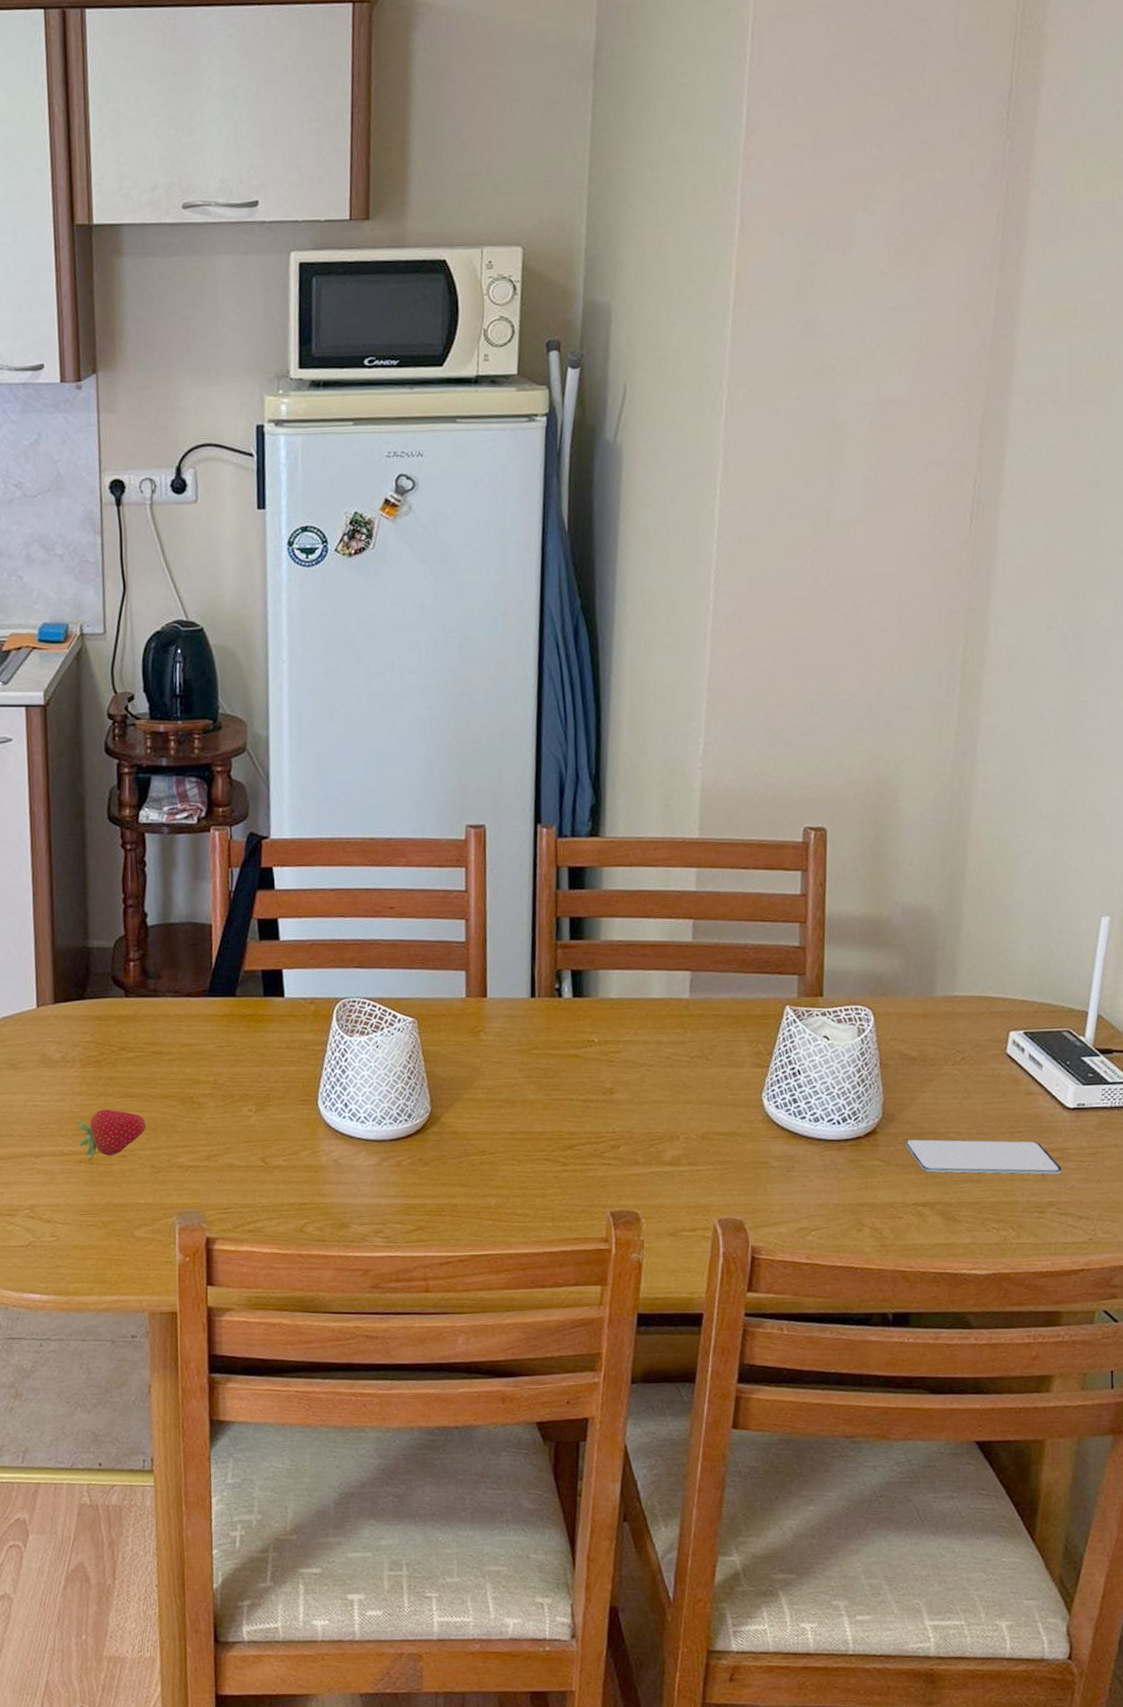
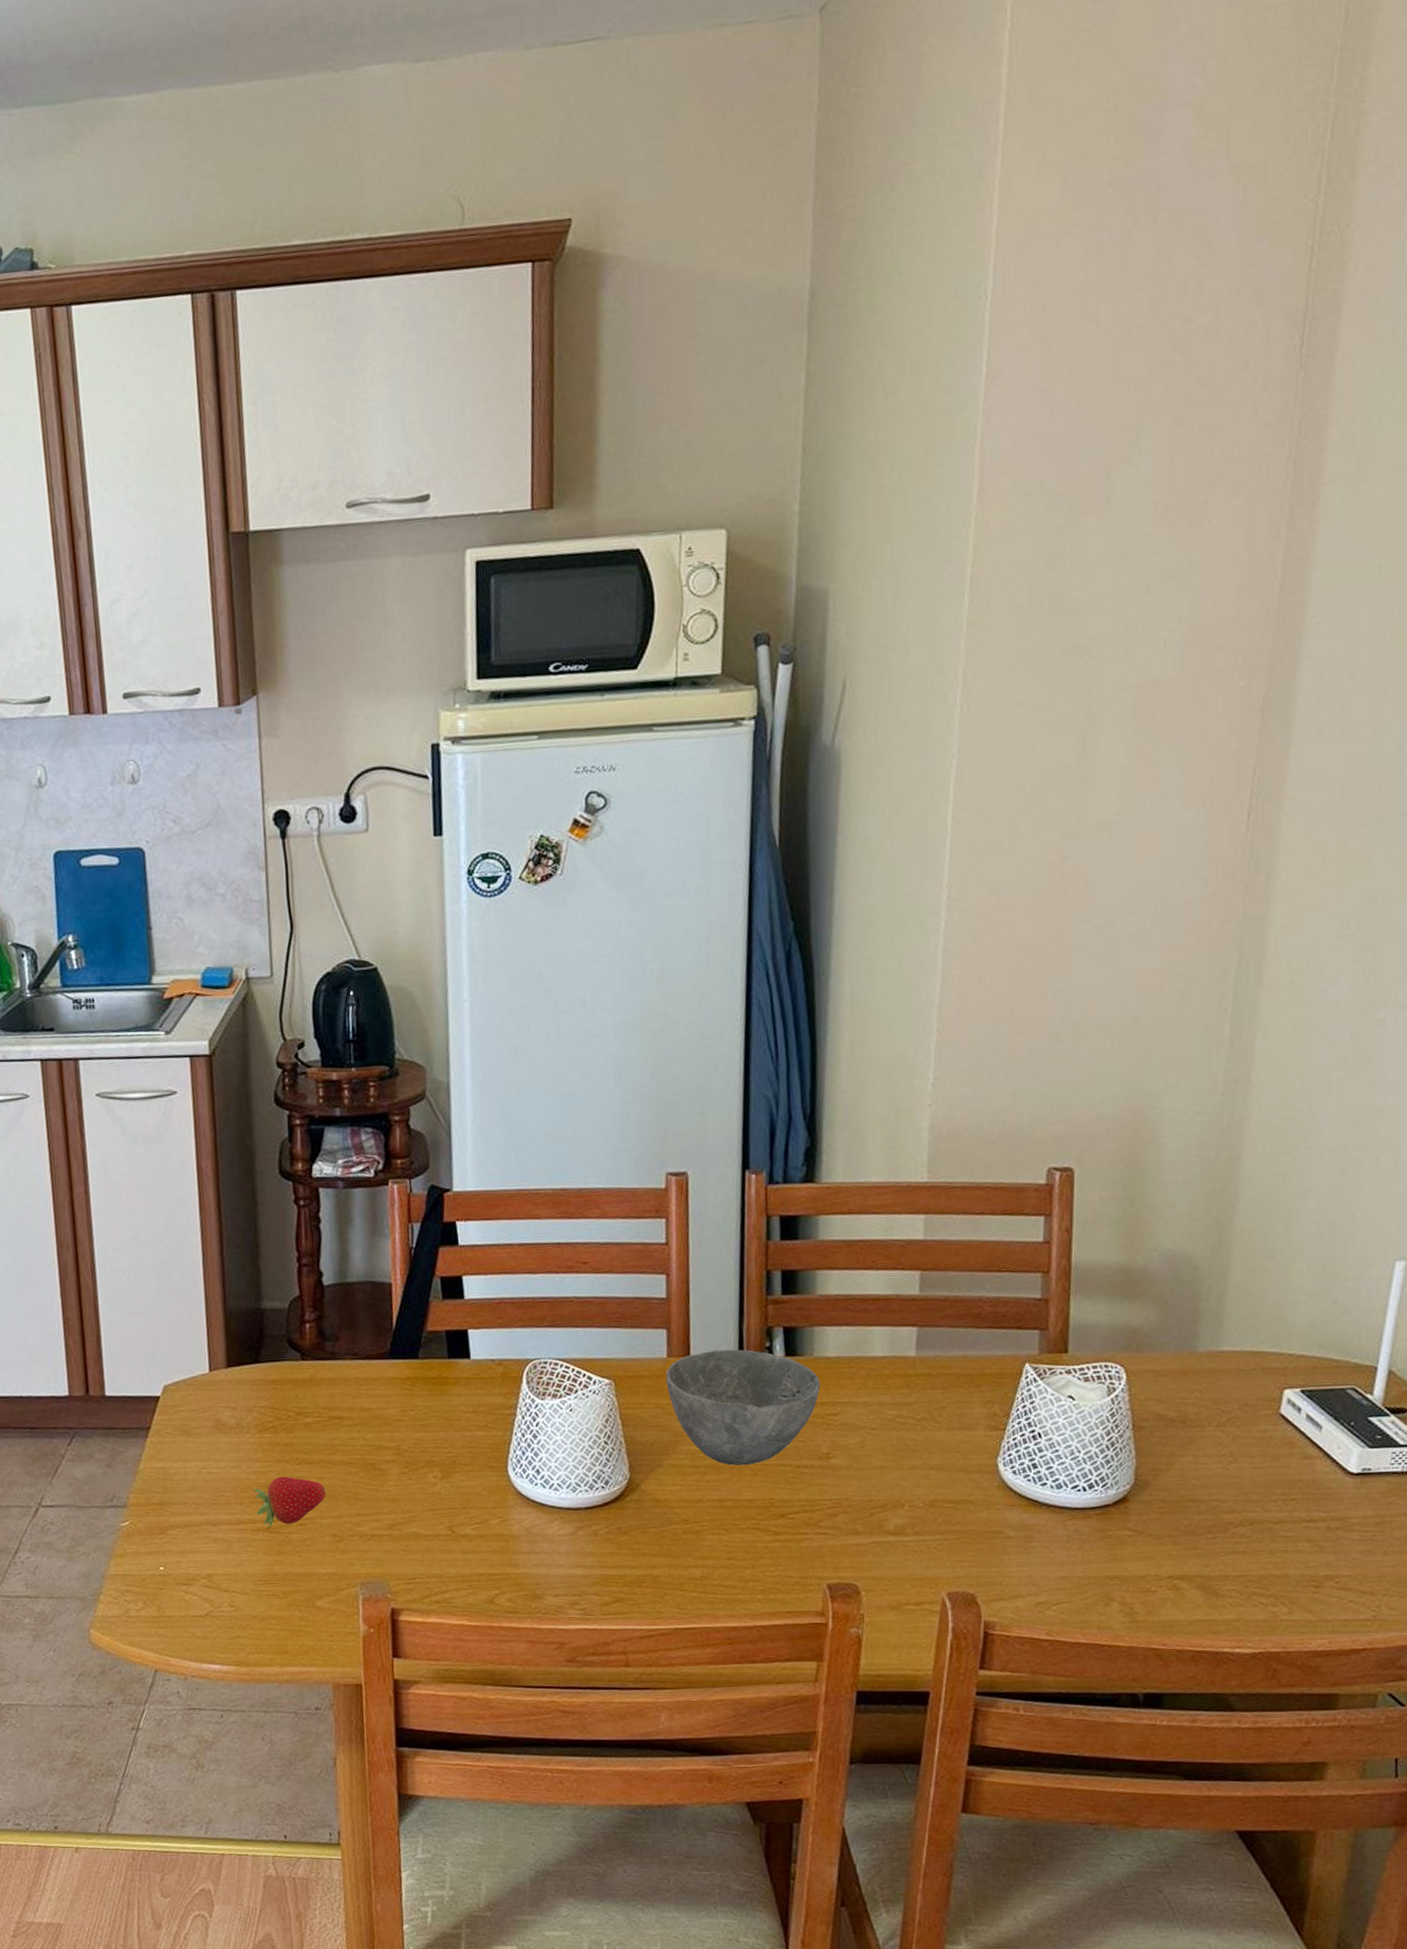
bowl: none [464,990,605,1100] -> present [665,1349,821,1466]
smartphone: present [905,1139,1062,1175] -> none [1160,1507,1343,1546]

